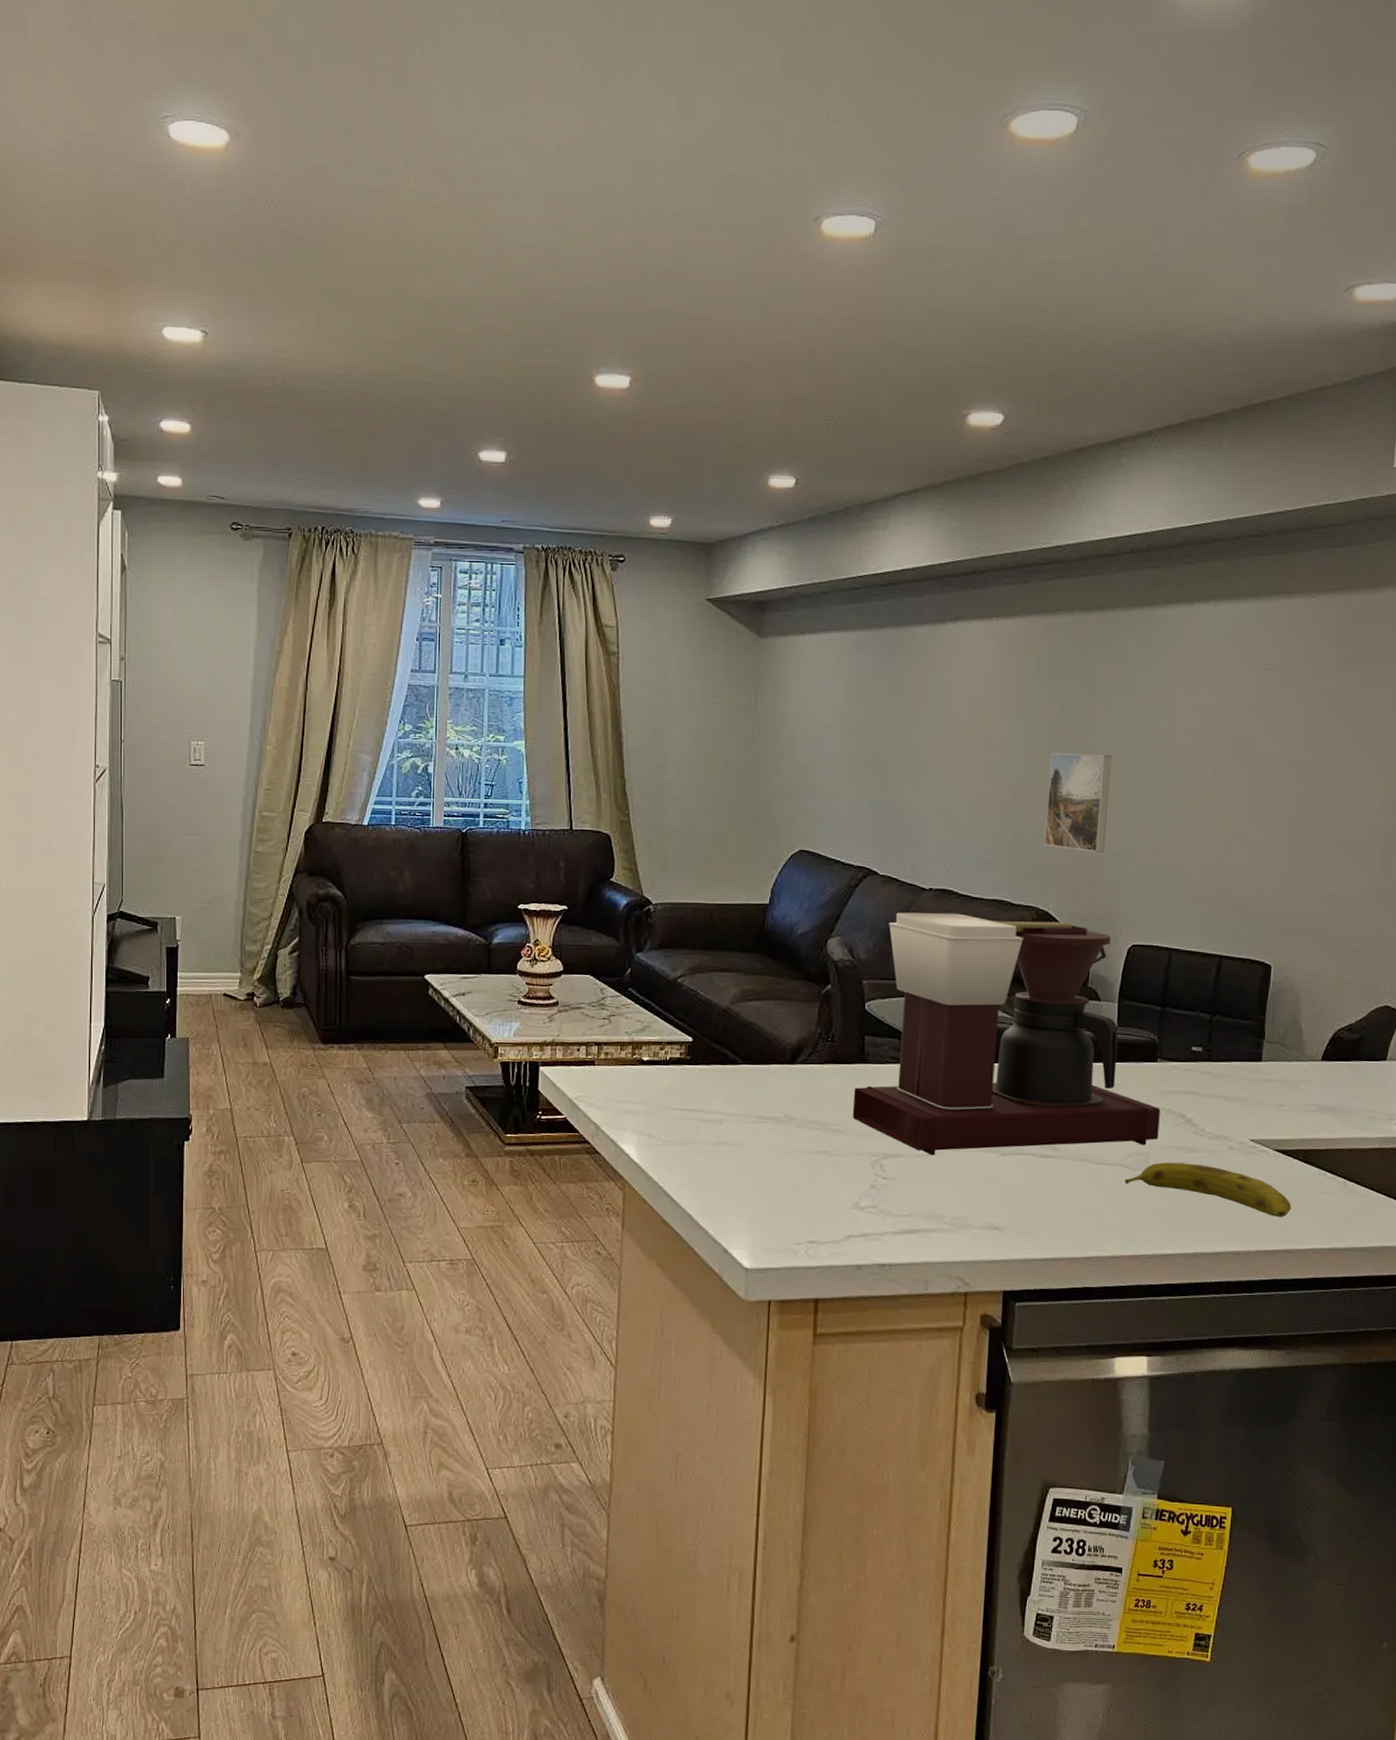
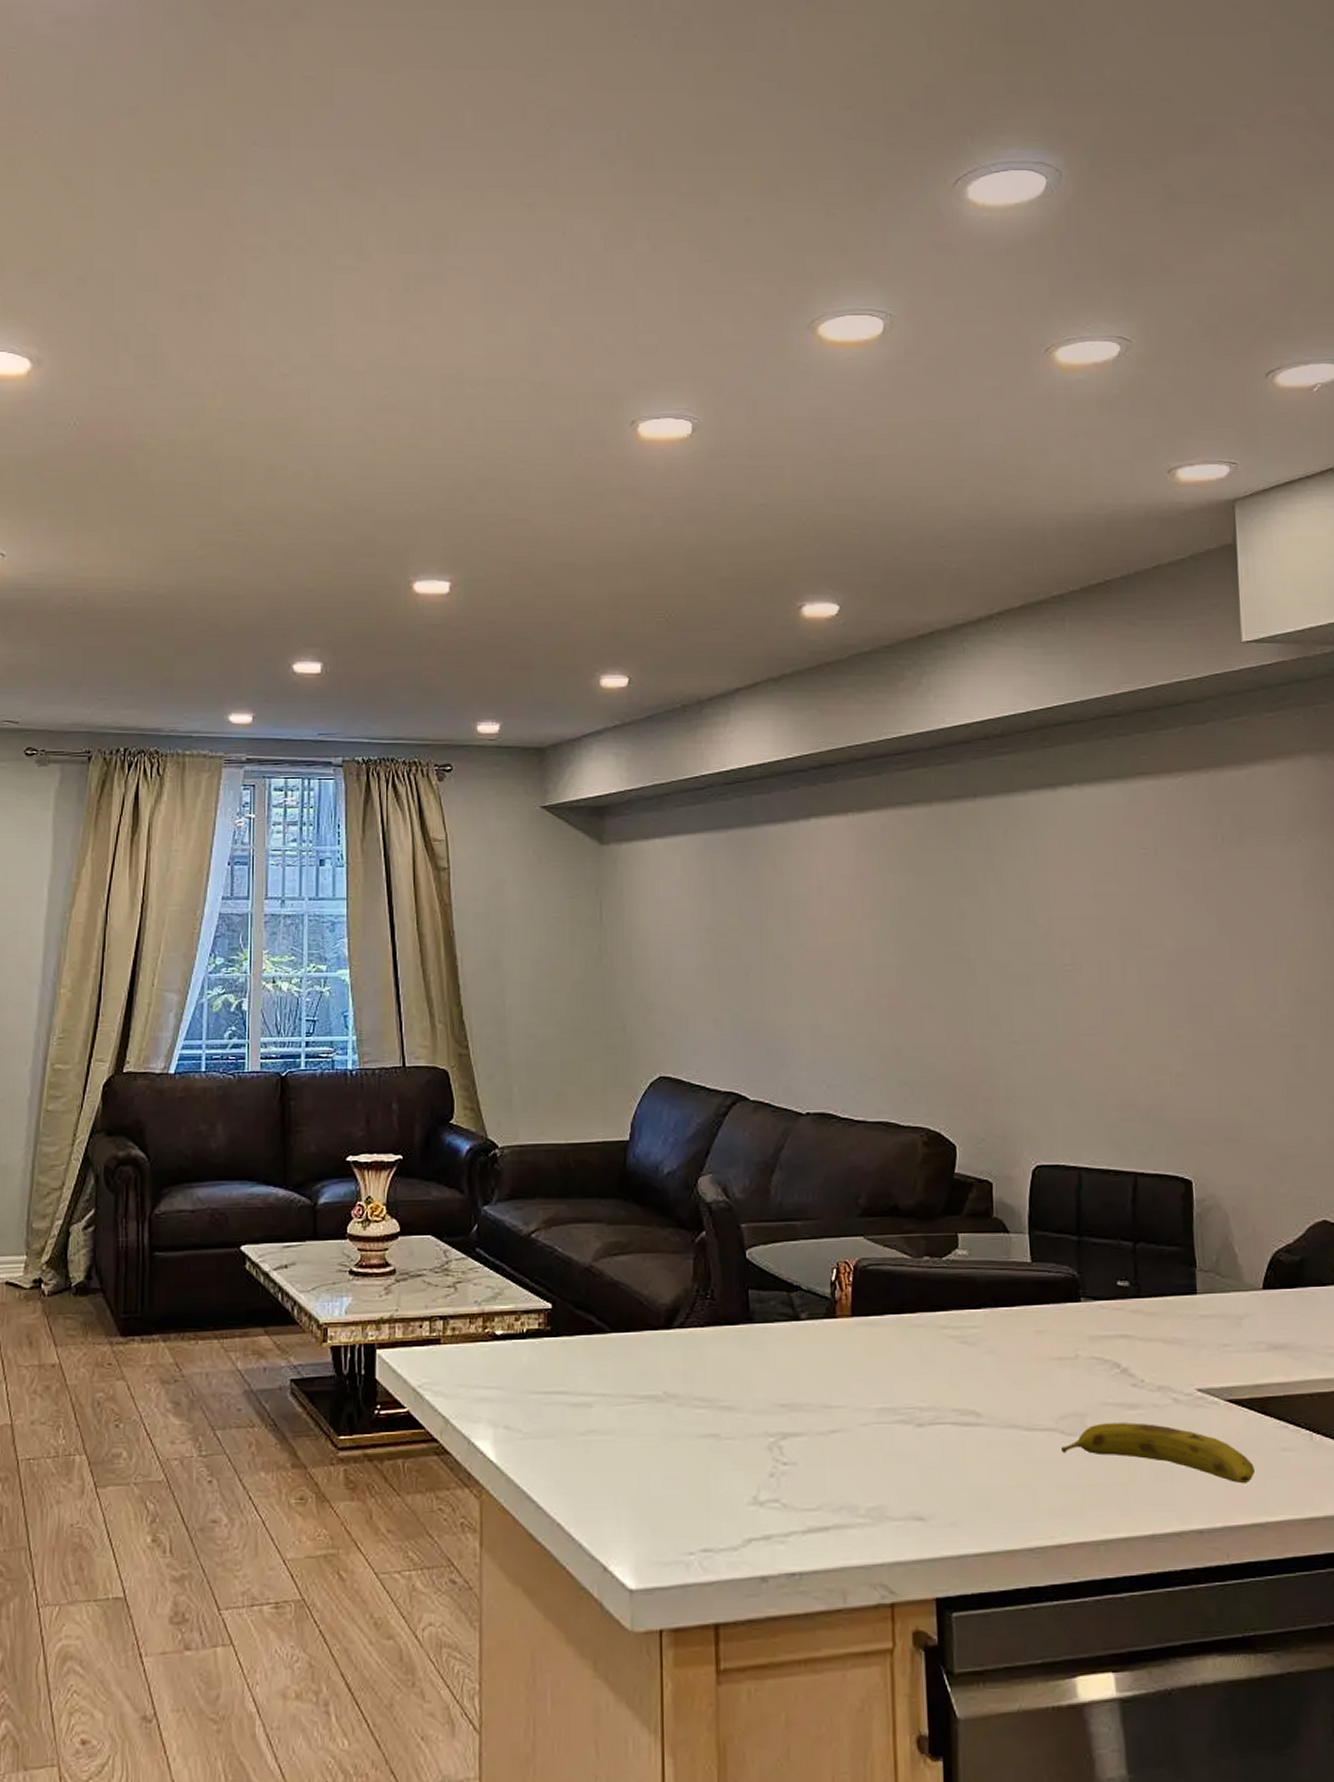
coffee maker: present [852,912,1160,1156] -> none [740,1139,1093,1432]
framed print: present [1044,752,1112,853] -> none [924,953,993,1063]

